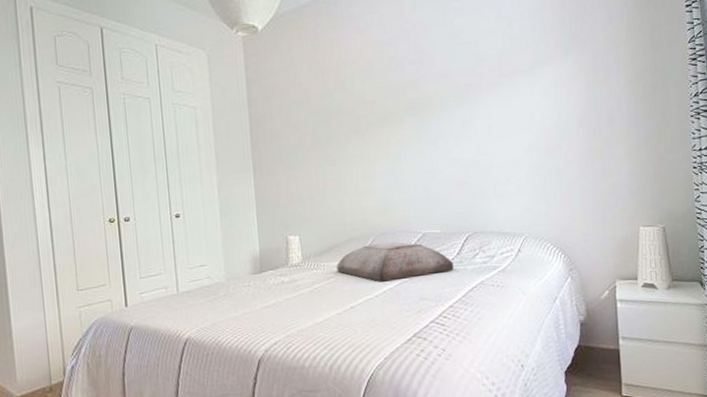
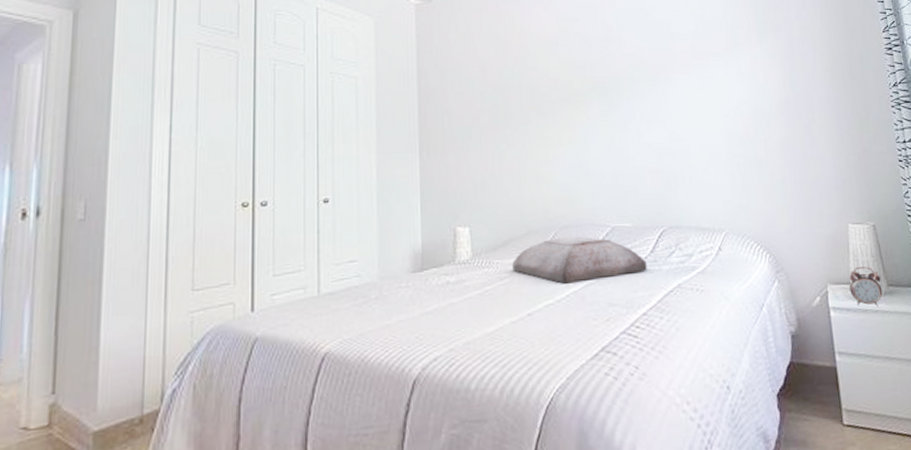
alarm clock: none [635,264,667,299] -> present [848,267,883,307]

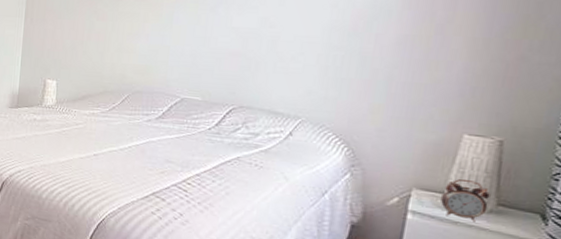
cushion: present [512,236,647,284] -> none [87,99,210,141]

